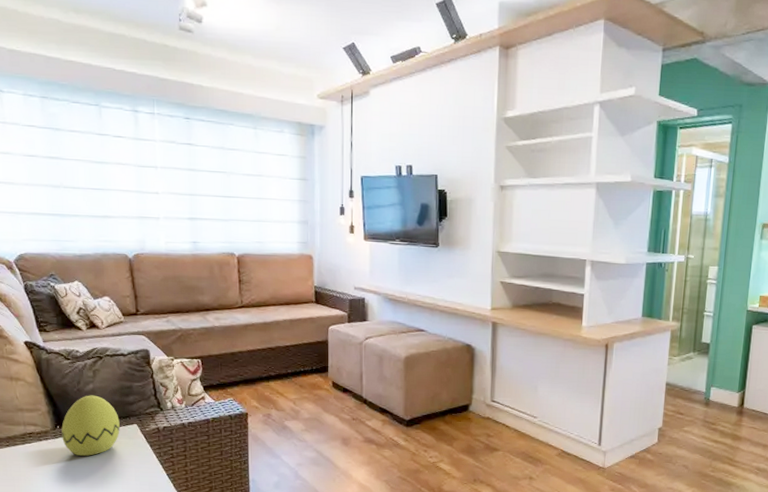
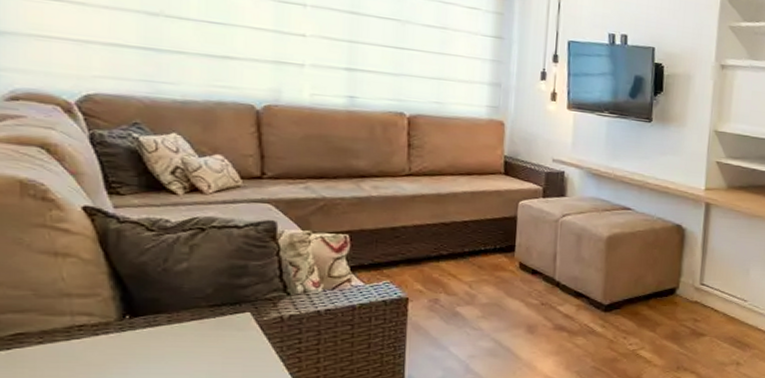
decorative egg: present [61,395,120,456] -> none [132,276,225,353]

